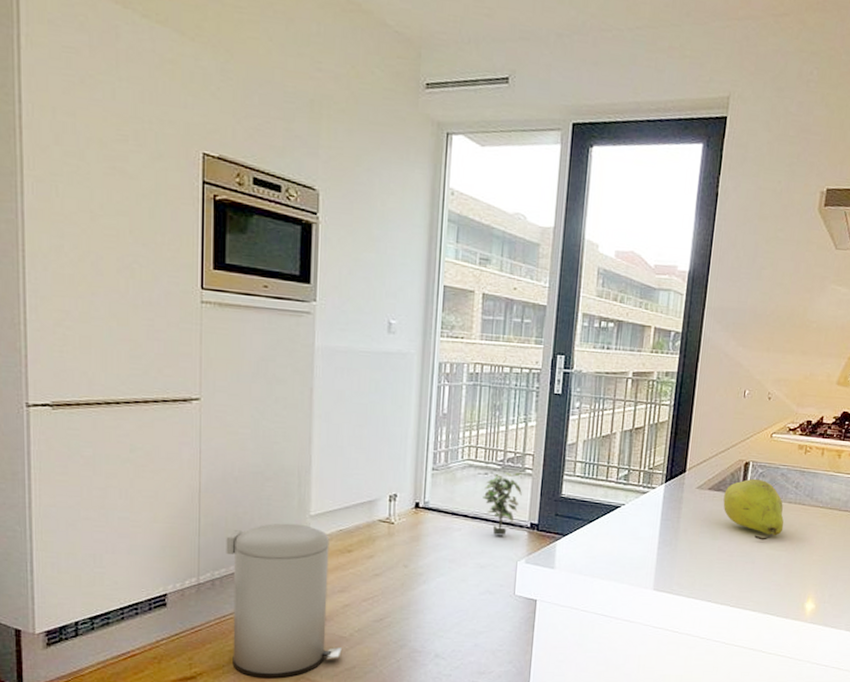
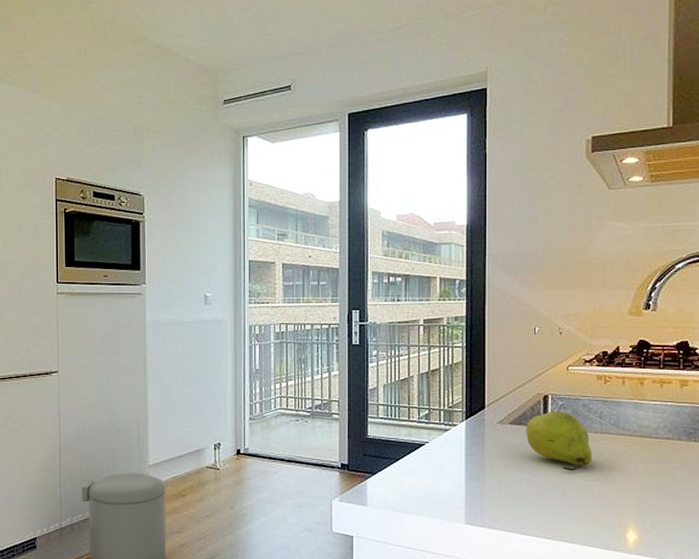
potted plant: present [482,472,522,535] -> none [296,417,331,476]

